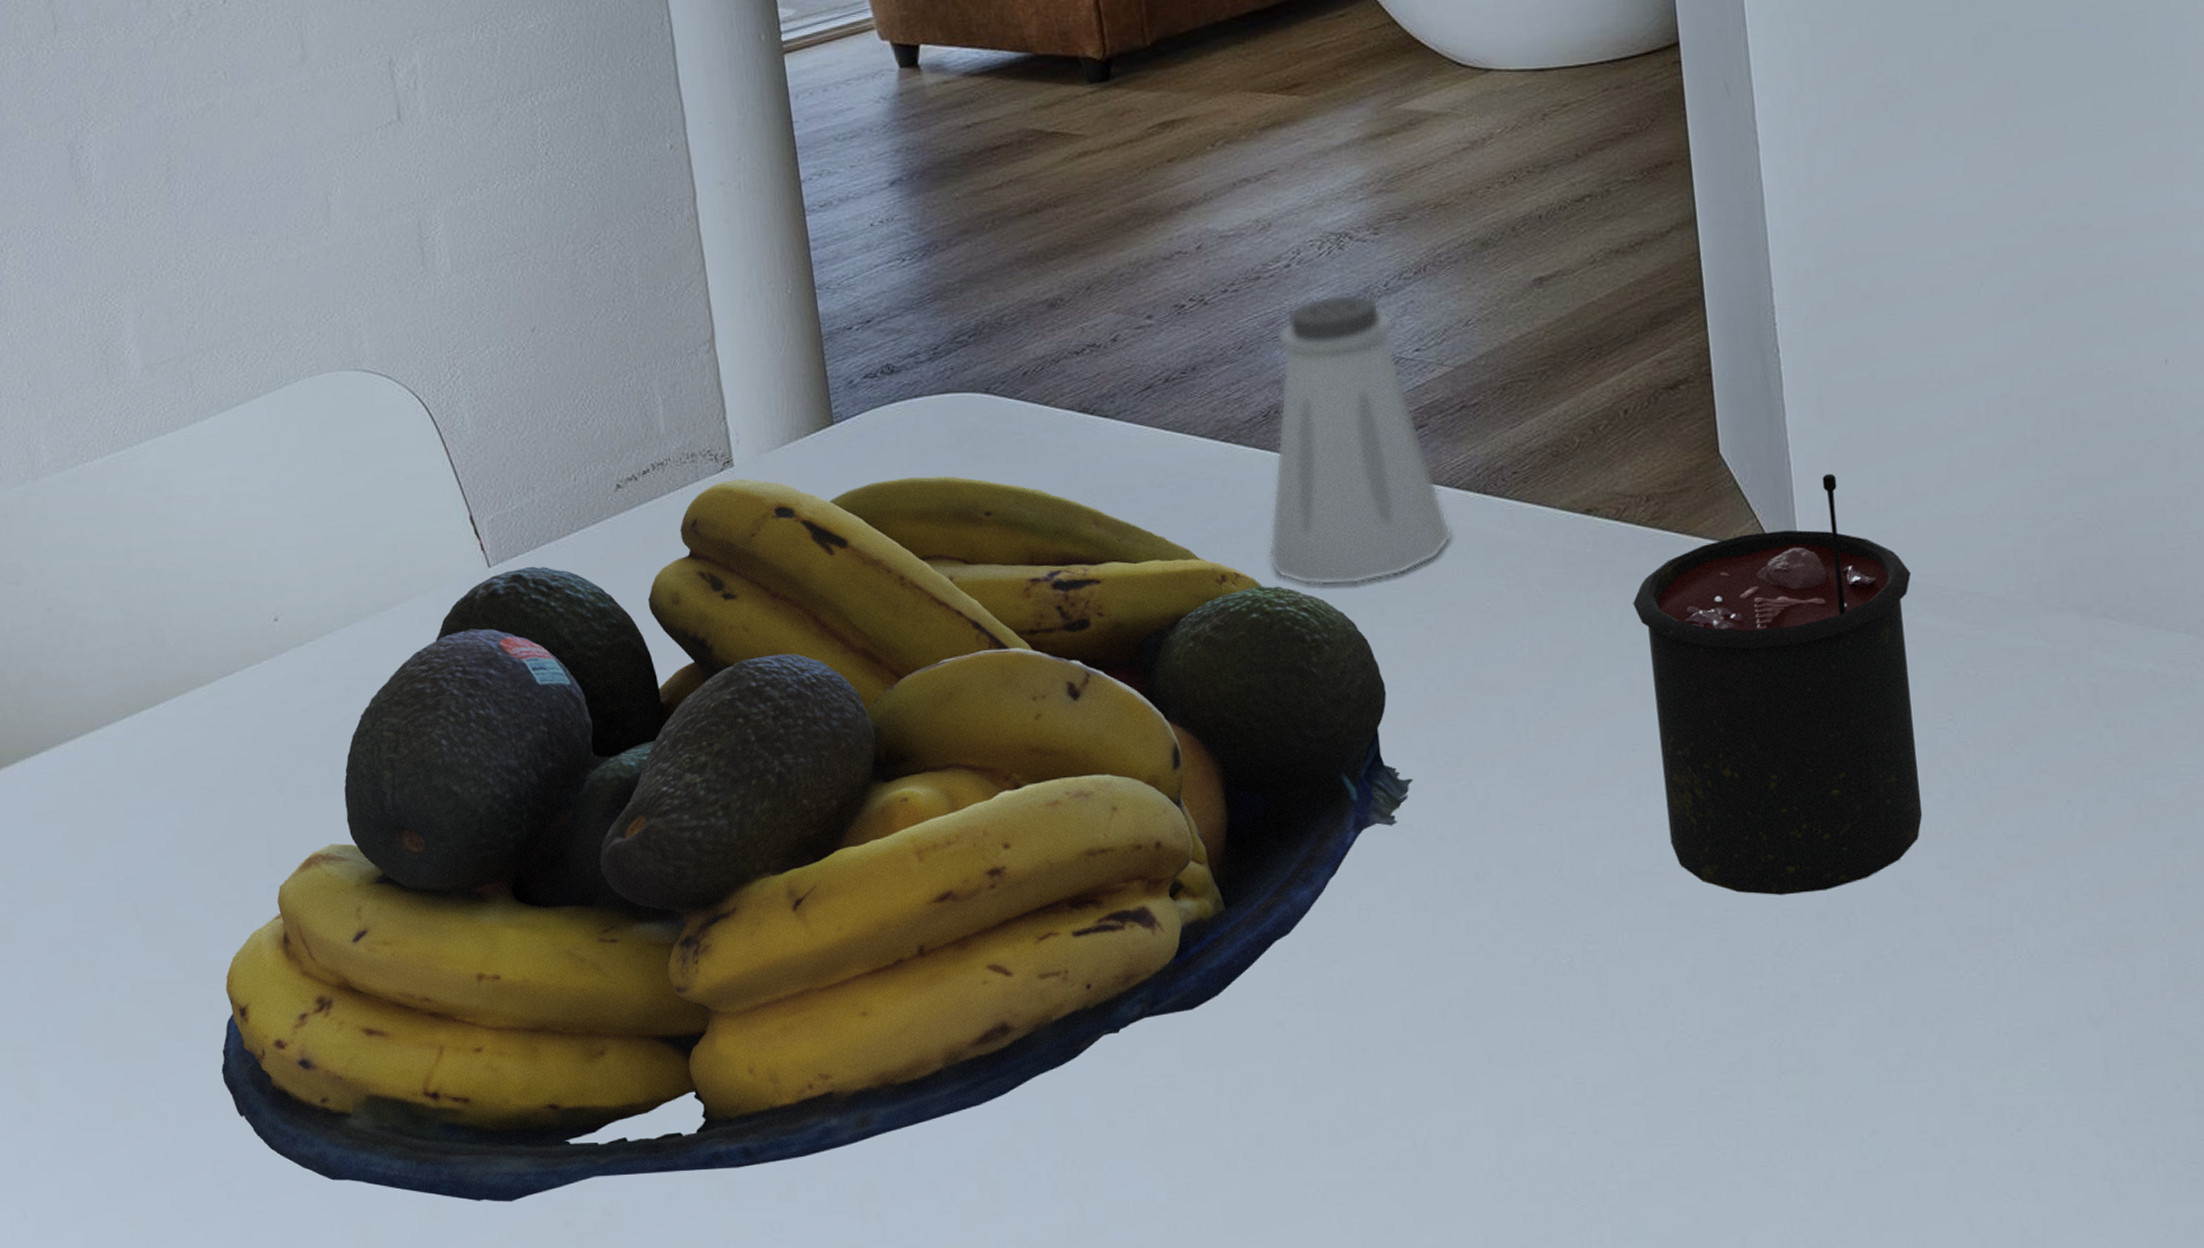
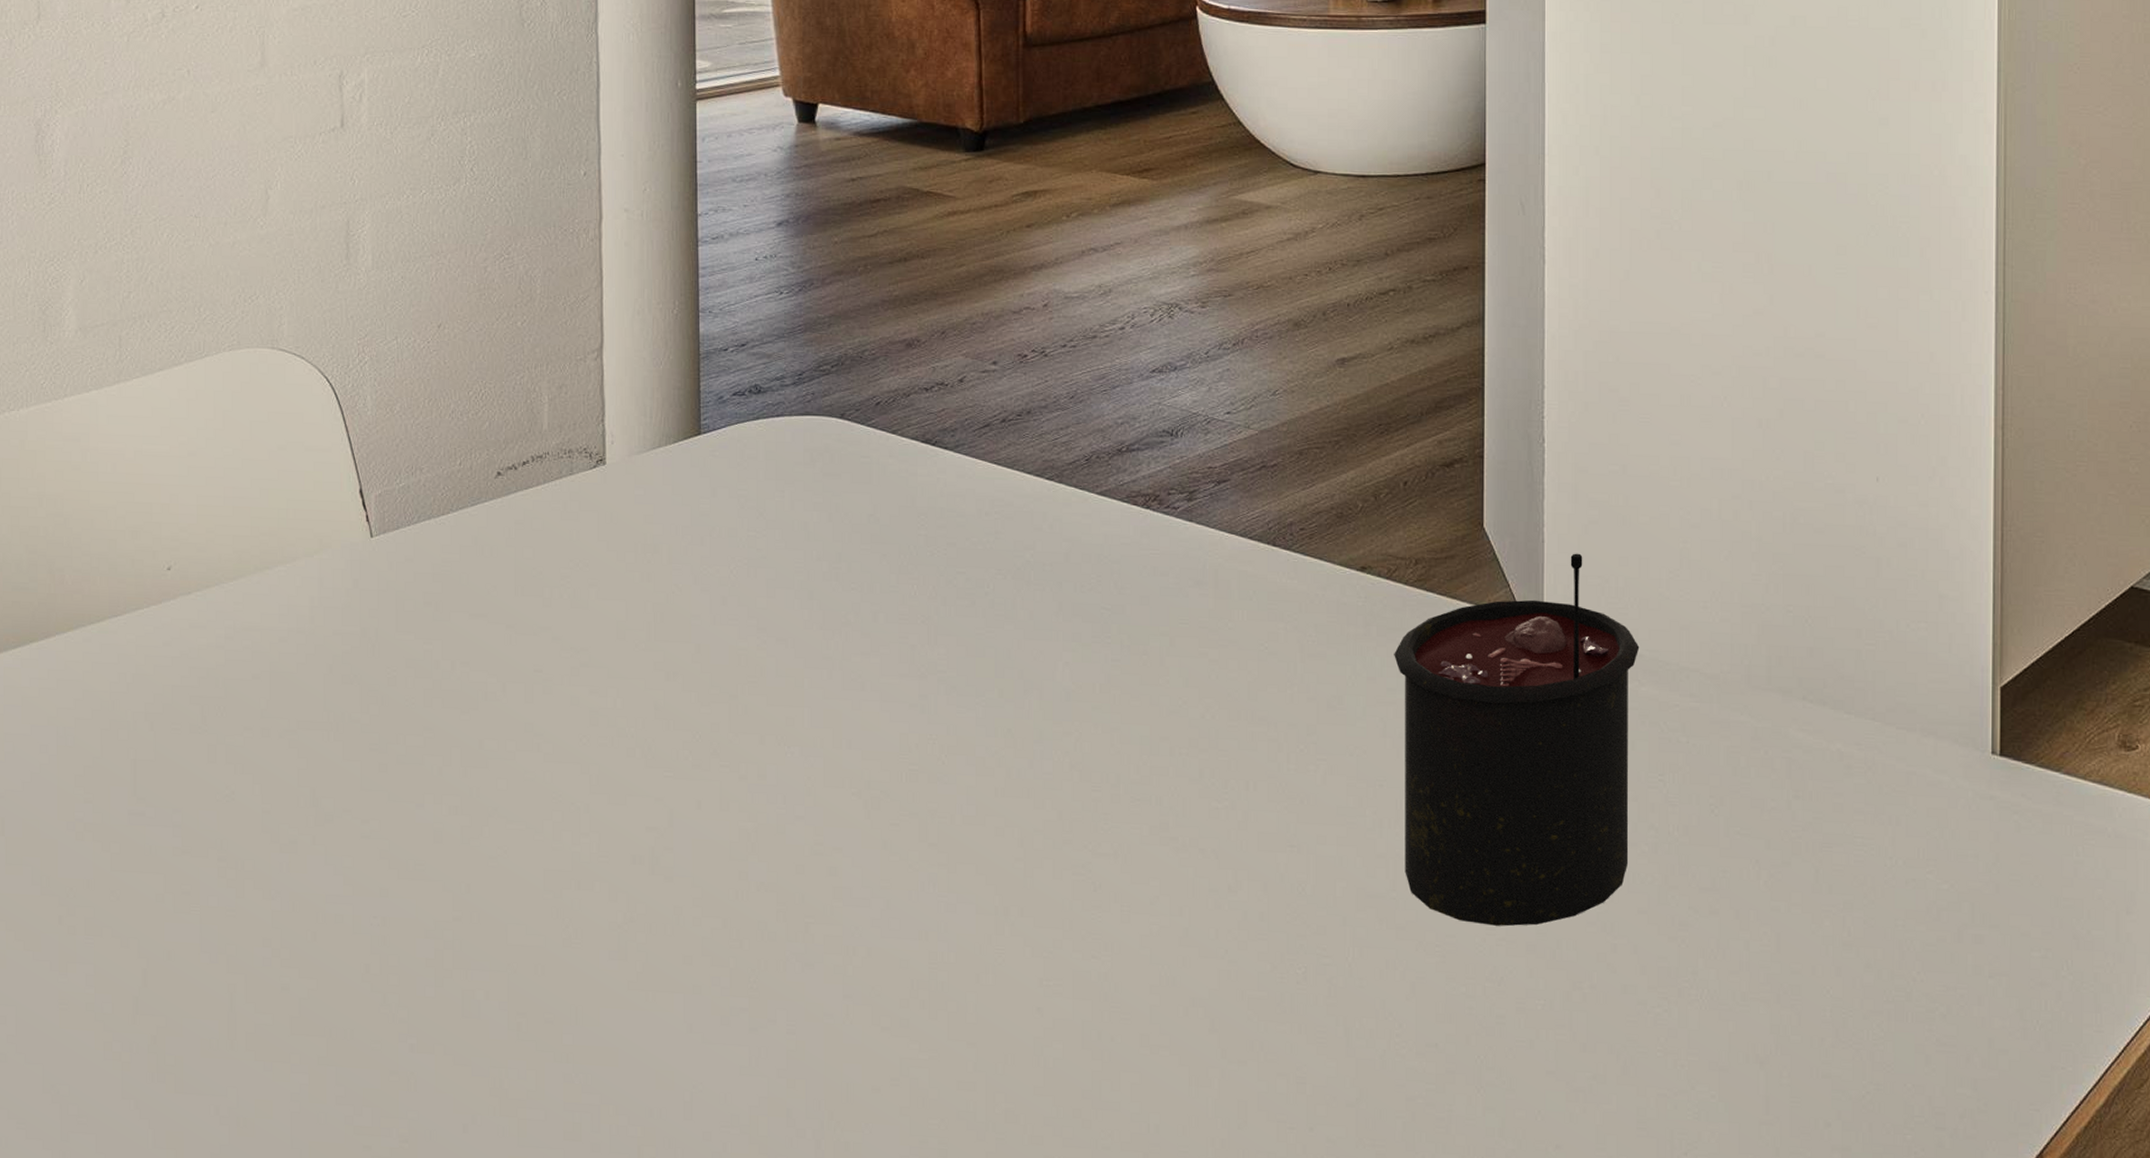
fruit bowl: present [221,475,1413,1202] -> none [62,476,1183,1124]
saltshaker: present [1268,293,1453,586] -> none [1076,357,1242,617]

